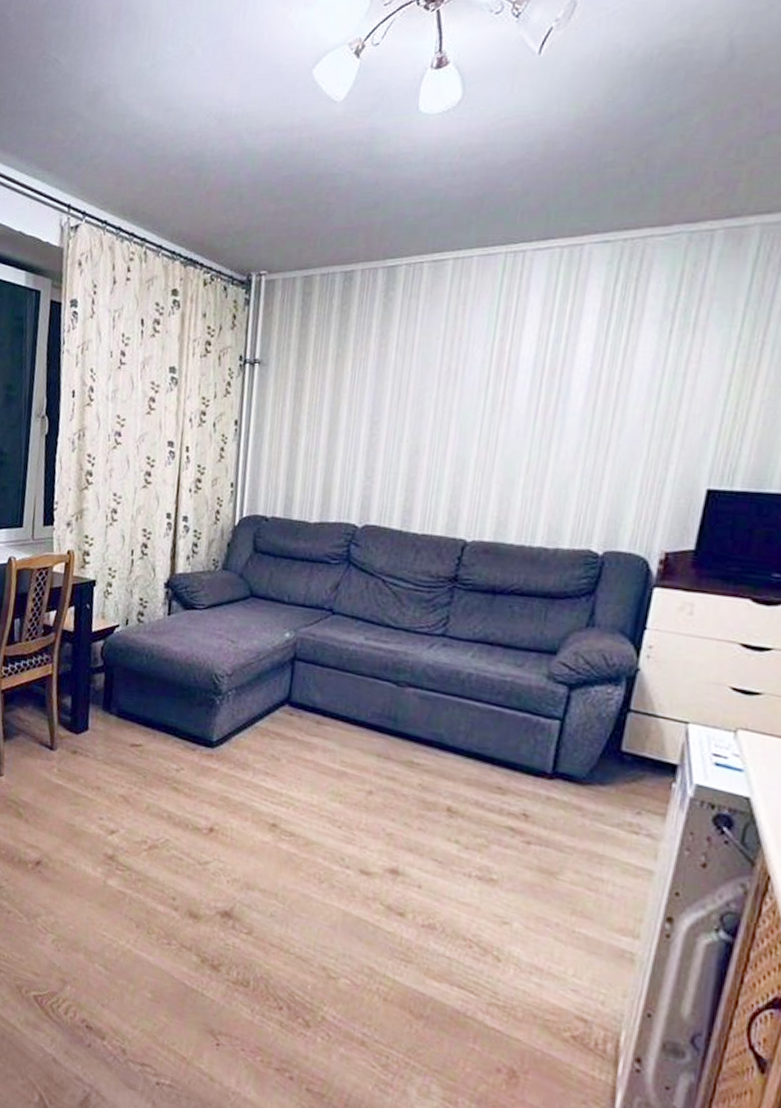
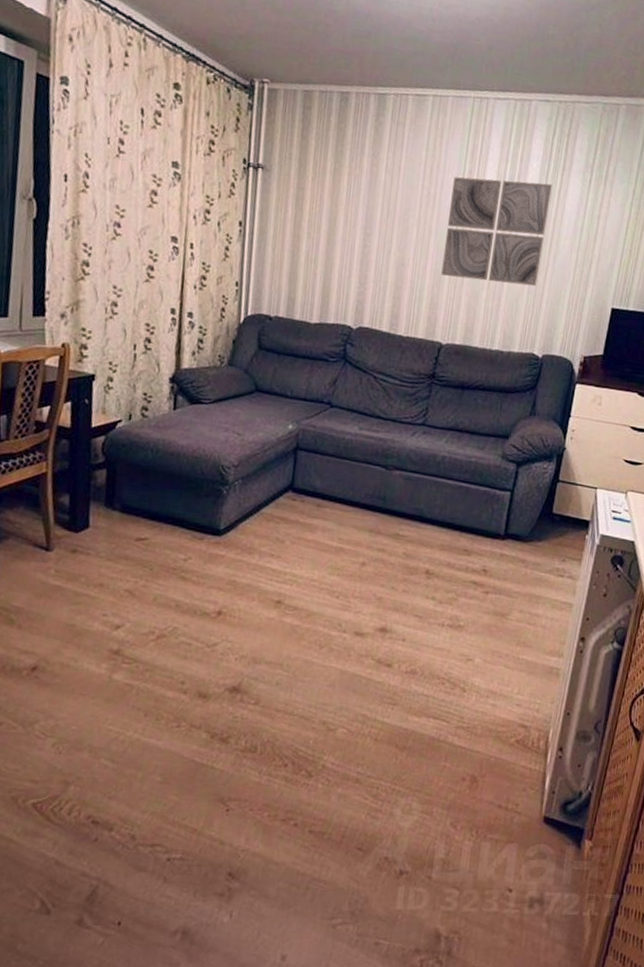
wall art: none [465,341,615,468] -> present [441,176,552,287]

